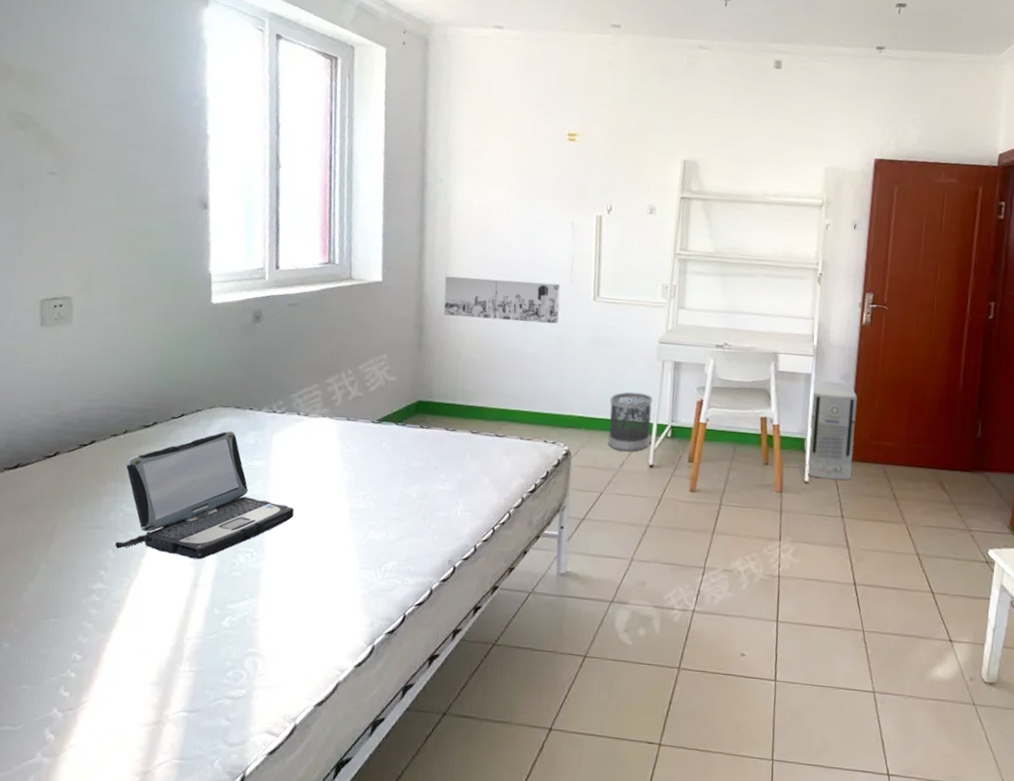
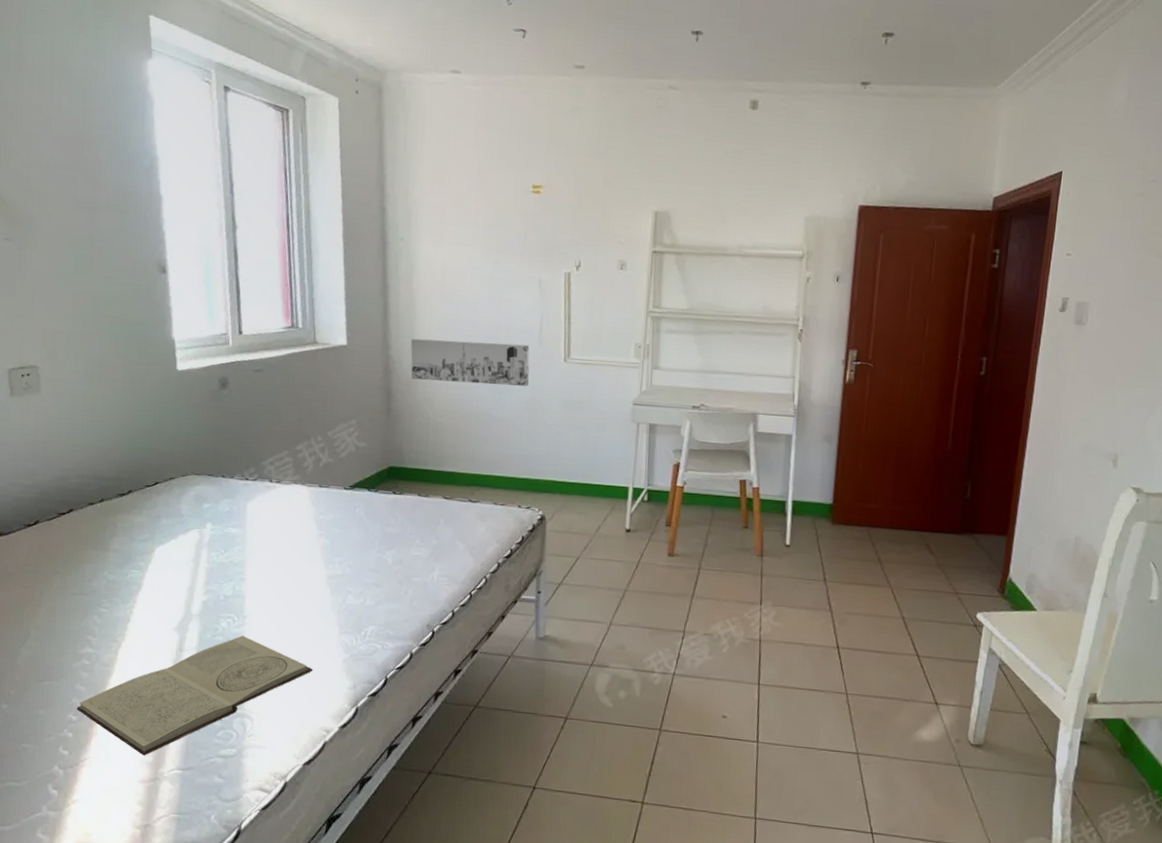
book: none [81,571,330,697] -> present [76,635,313,756]
laptop: present [115,430,295,560] -> none [100,498,273,625]
wastebasket: present [608,392,652,452] -> none [583,455,628,516]
air purifier: present [806,380,858,480] -> none [787,441,841,543]

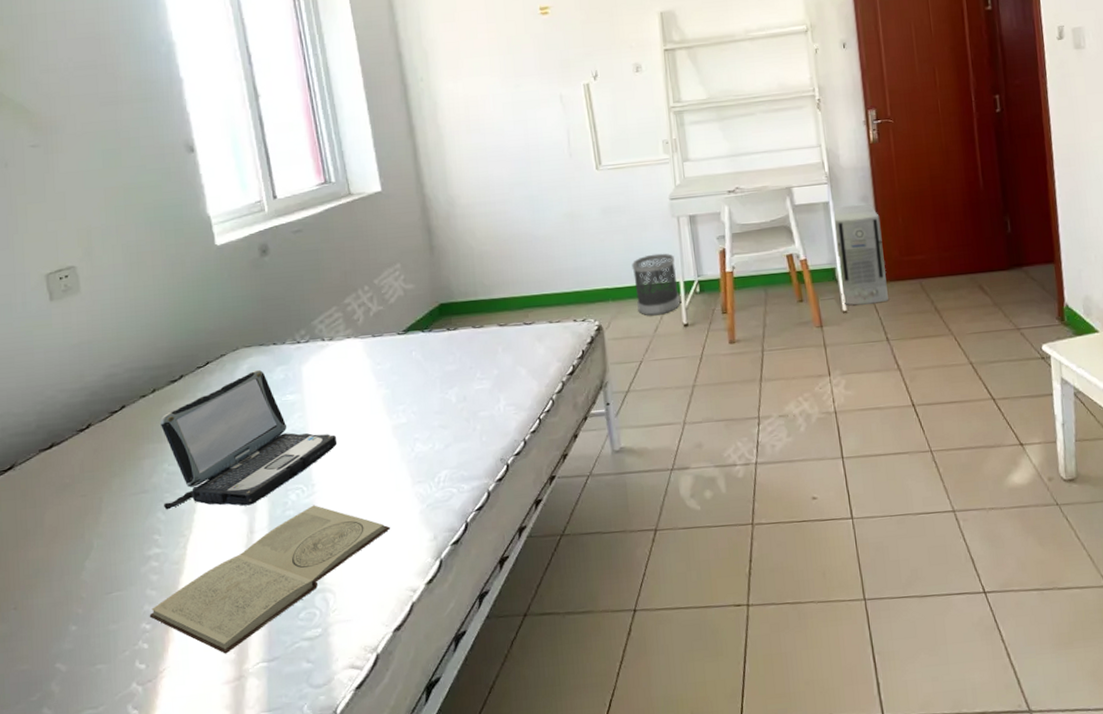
laptop: none [100,498,273,625] -> present [159,369,338,510]
wall art: present [410,338,530,386] -> none [443,160,566,214]
wastebasket: none [583,455,628,516] -> present [631,253,681,316]
air purifier: none [787,441,841,543] -> present [833,204,888,306]

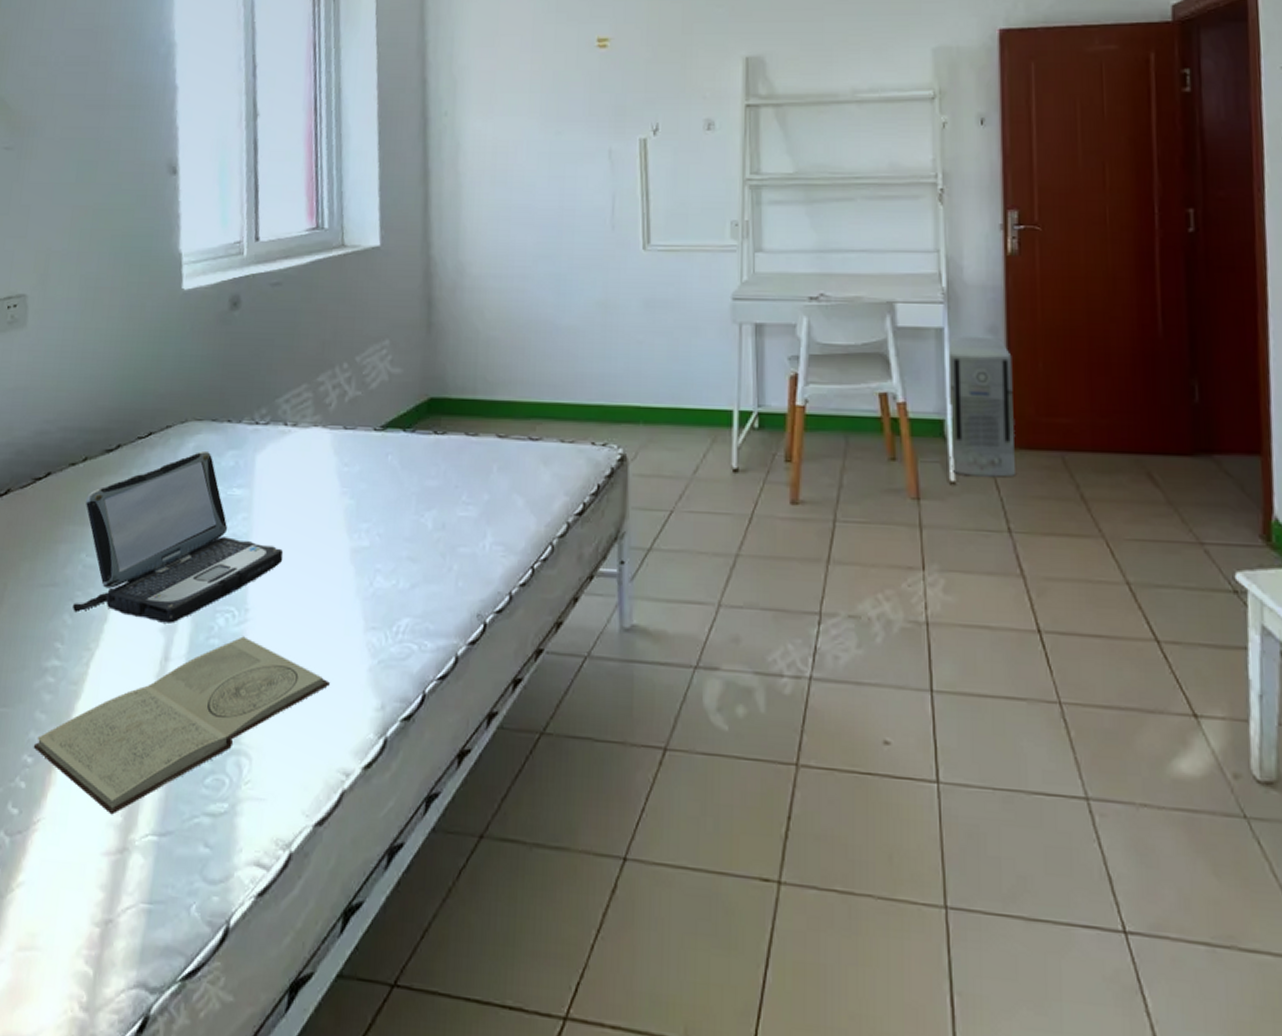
wastebasket: present [631,253,681,316] -> none [673,369,732,452]

